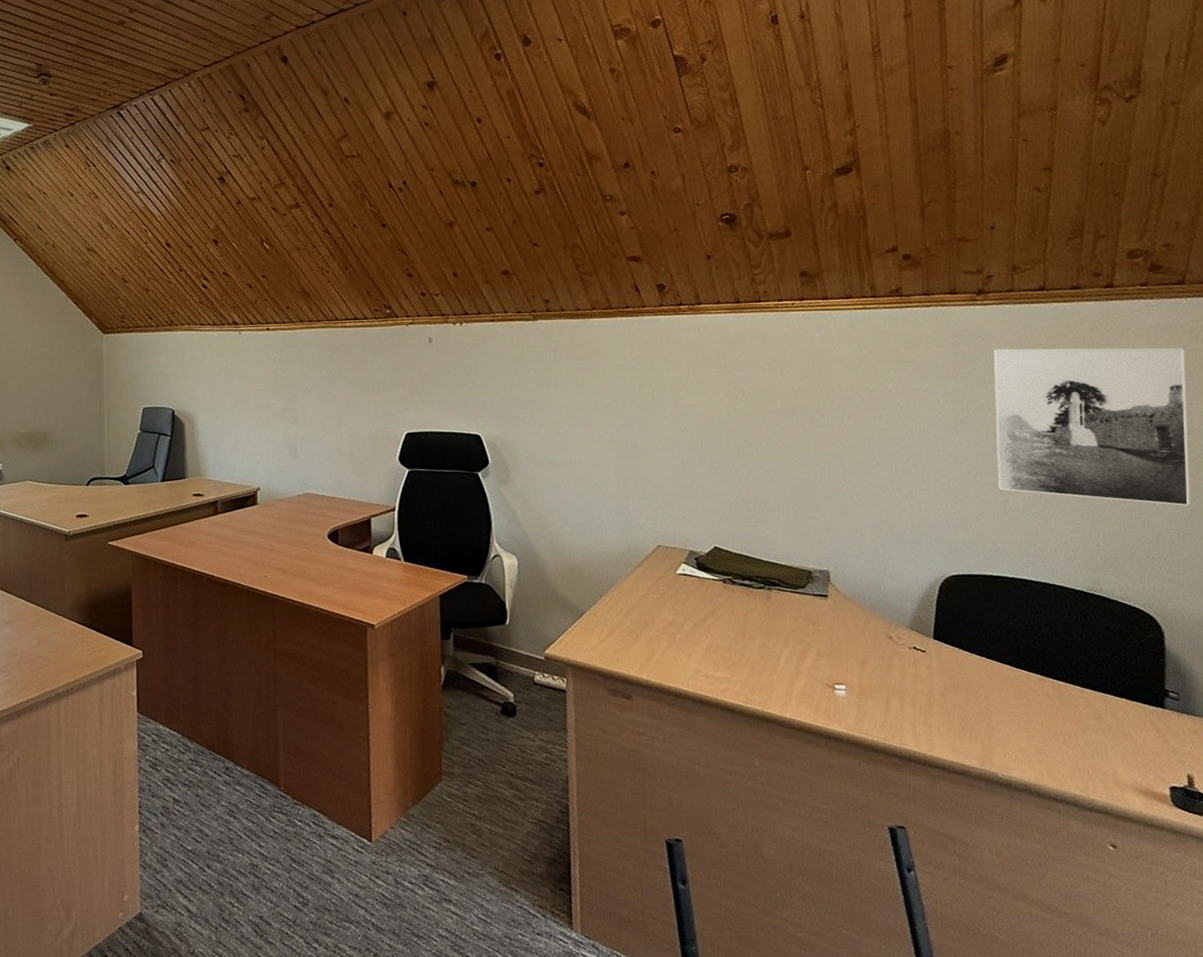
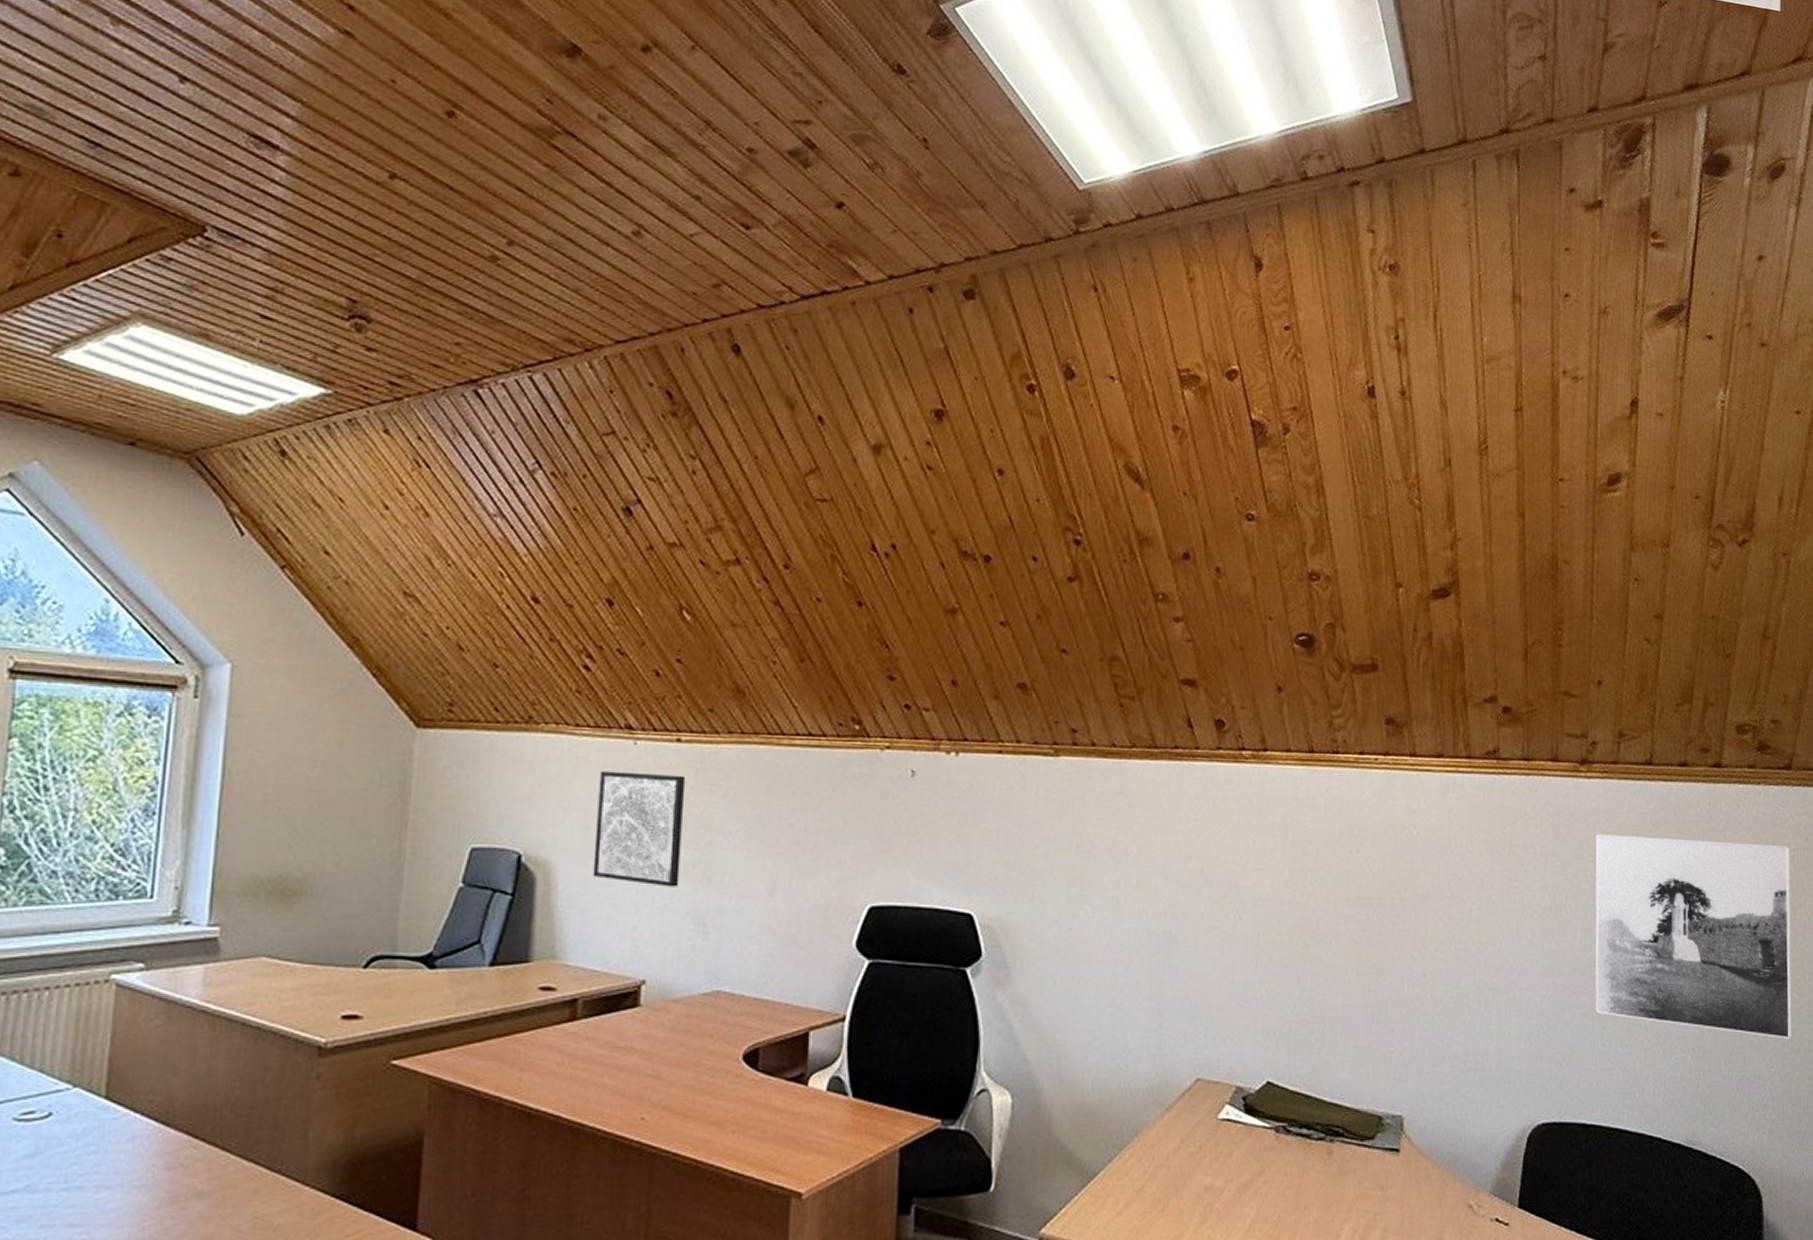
wall art: none [219,352,276,427] -> present [593,771,686,887]

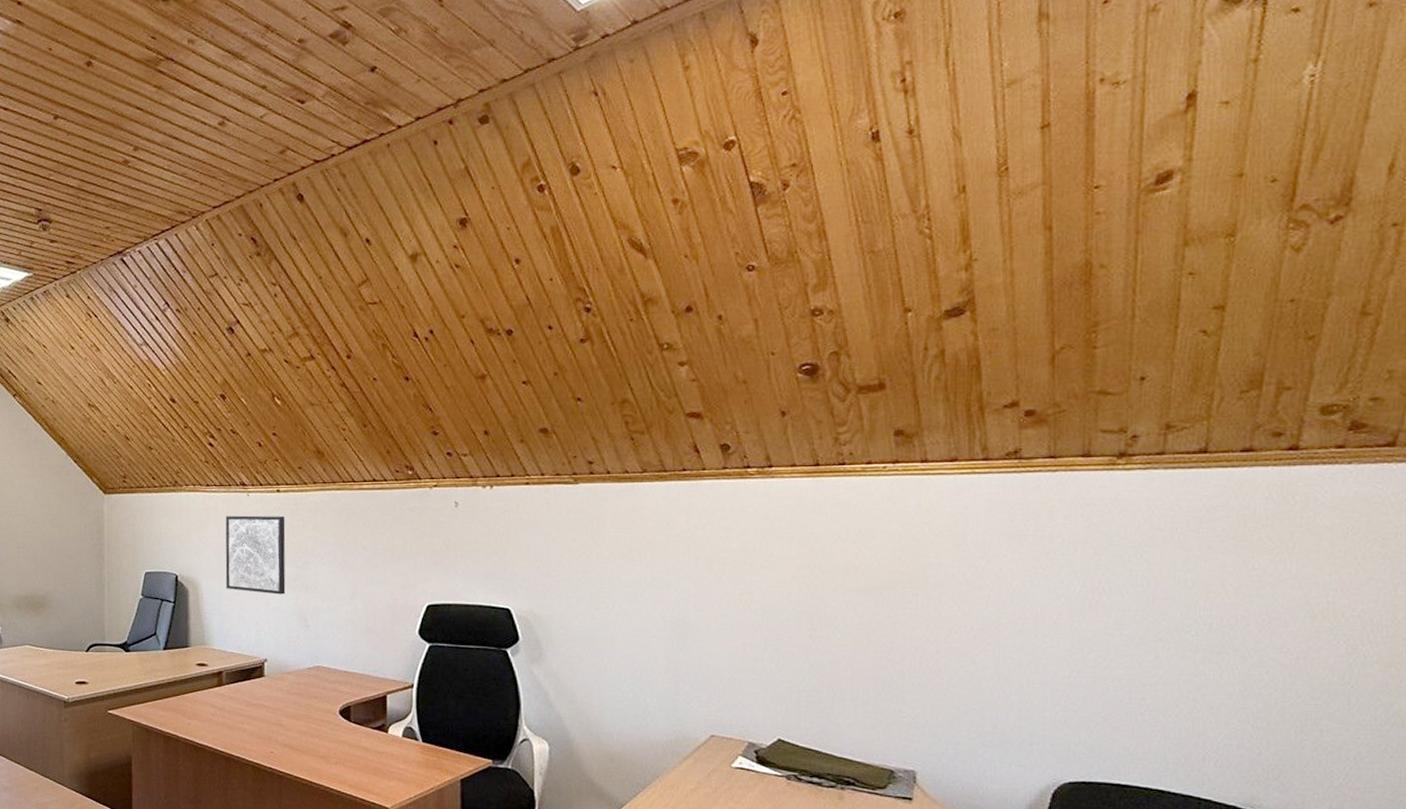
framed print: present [1594,834,1792,1040] -> none [1132,521,1391,713]

